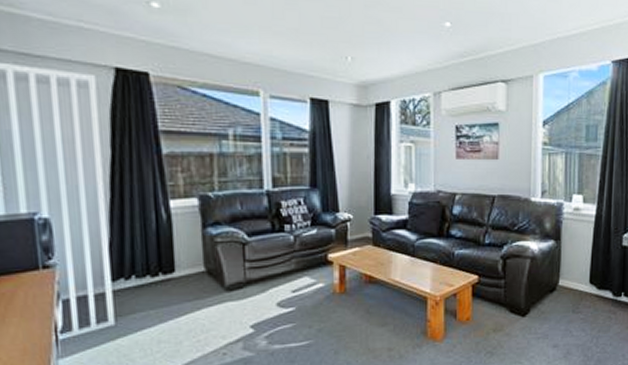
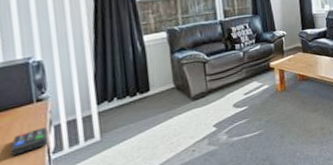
remote control: none [13,300,56,329] -> present [10,127,49,156]

